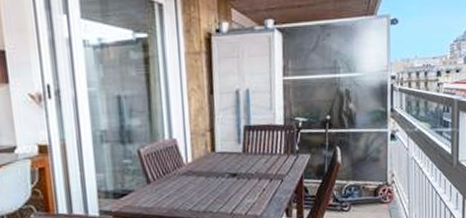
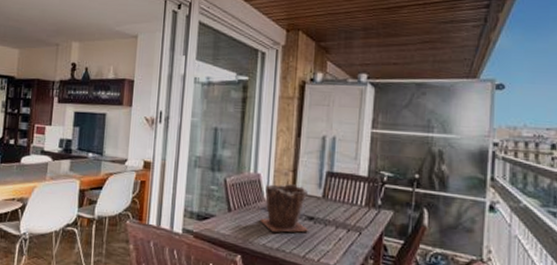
plant pot: none [182,144,234,195] -> present [260,184,310,233]

